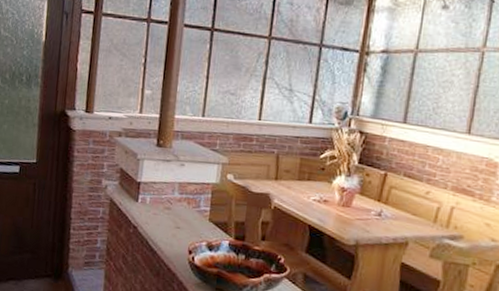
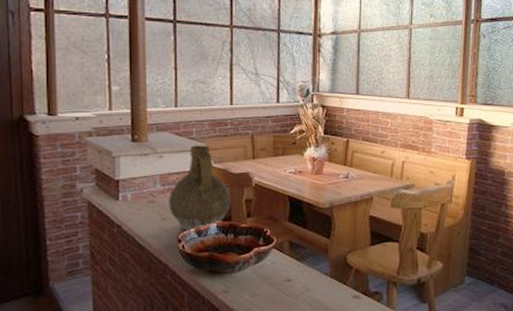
ceramic jug: none [184,157,247,244] -> present [169,145,231,231]

